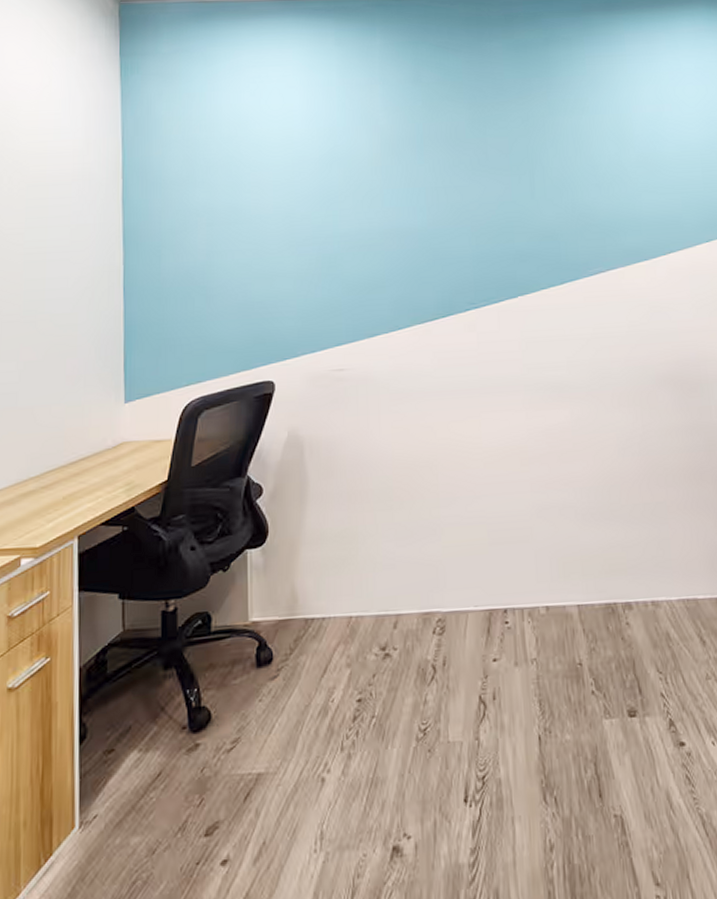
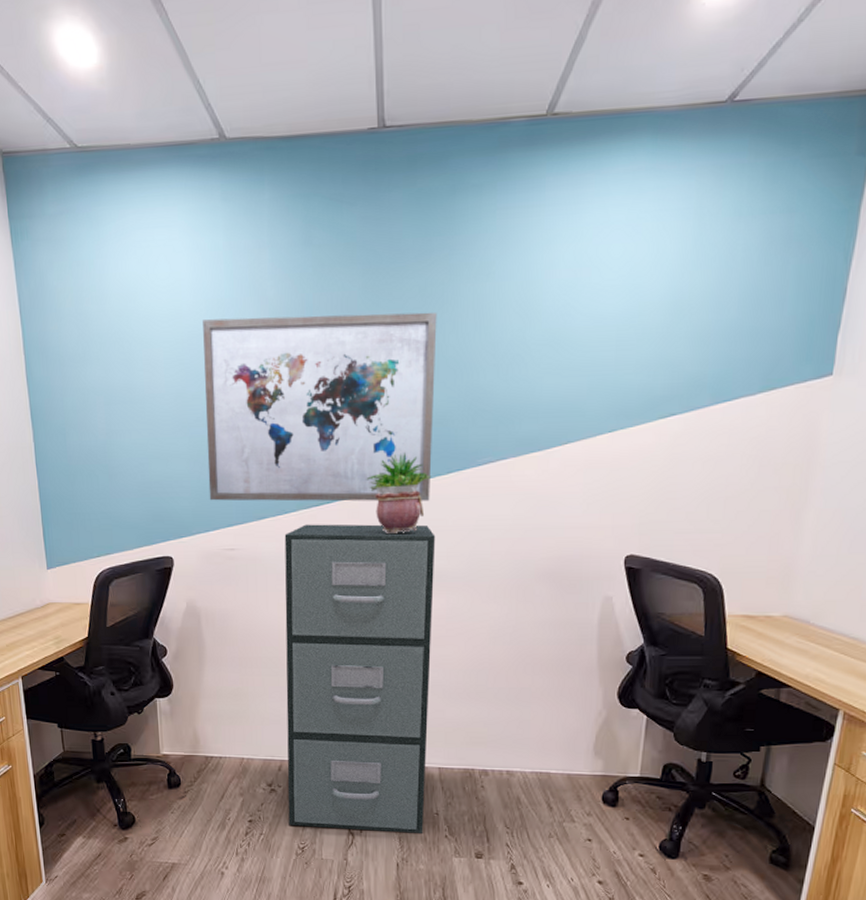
wall art: none [314,139,546,320] -> present [203,312,437,502]
filing cabinet: none [398,335,567,700] -> present [284,524,436,833]
potted plant: none [481,264,546,347] -> present [366,451,432,535]

